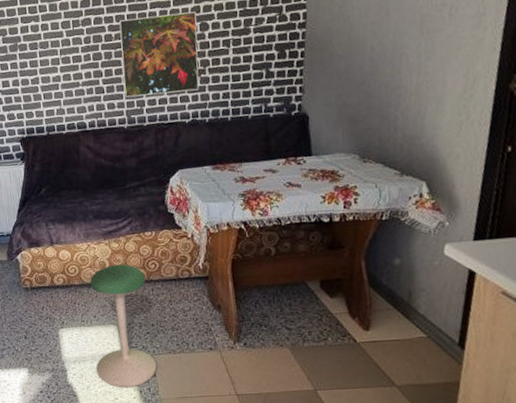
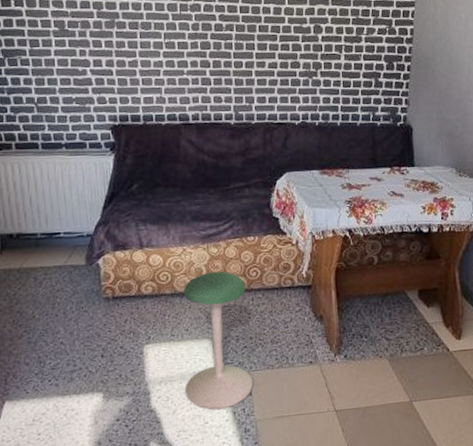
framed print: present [119,11,199,98] -> none [231,11,311,93]

